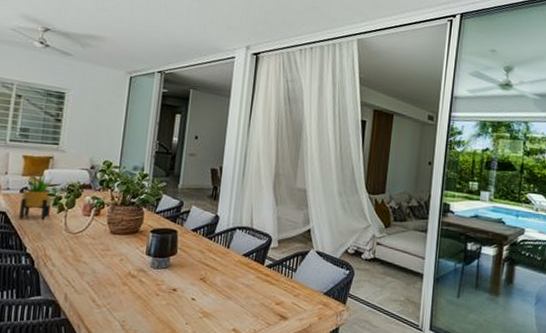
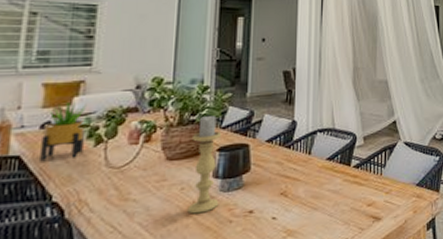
candle holder: none [124,199,156,284] -> present [187,115,222,214]

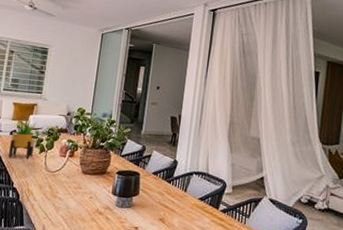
candle holder: present [187,115,222,214] -> none [93,143,121,220]

